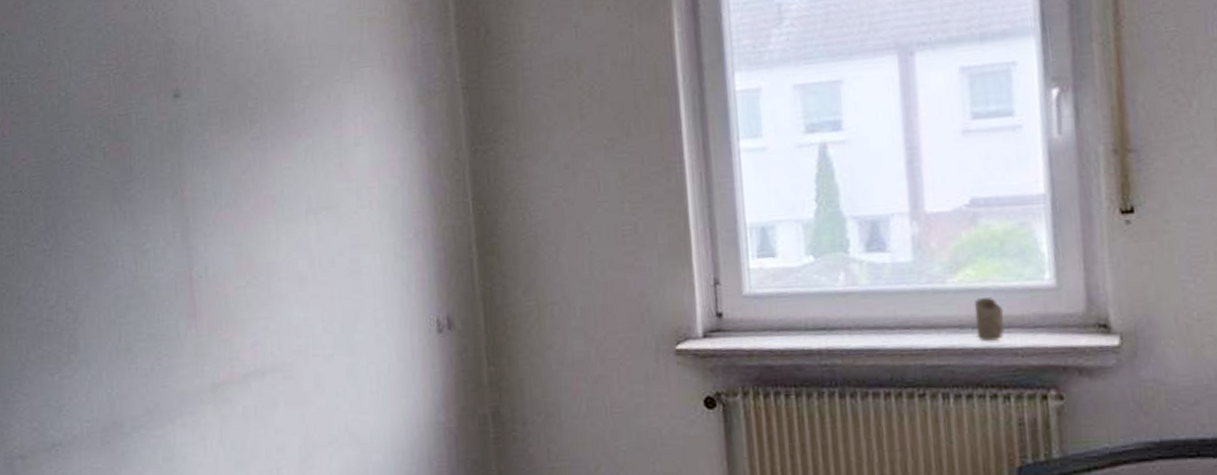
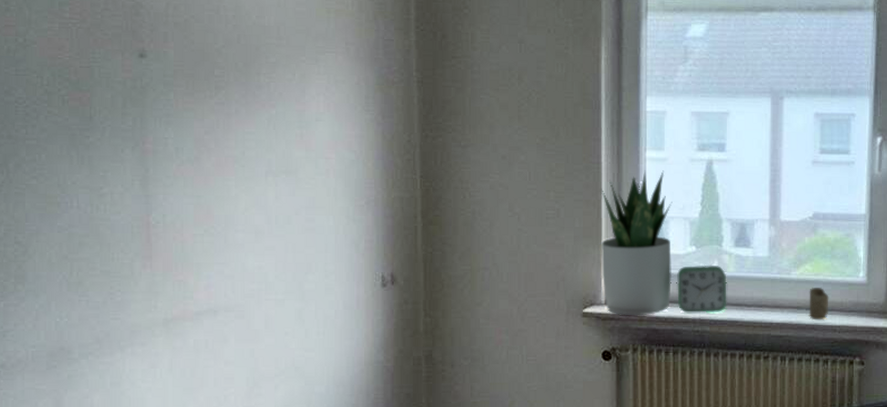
planter: none [687,163,787,350] -> present [600,170,673,315]
alarm clock: none [792,277,862,343] -> present [677,264,727,314]

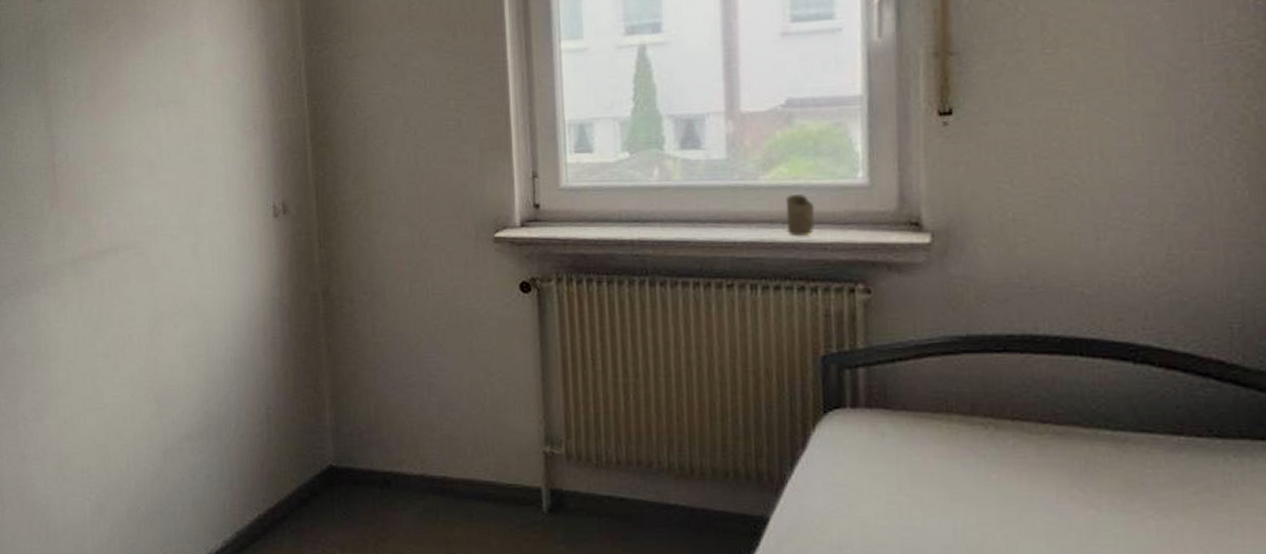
planter: present [600,170,673,315] -> none [509,63,601,239]
alarm clock: present [677,264,727,314] -> none [607,173,674,234]

